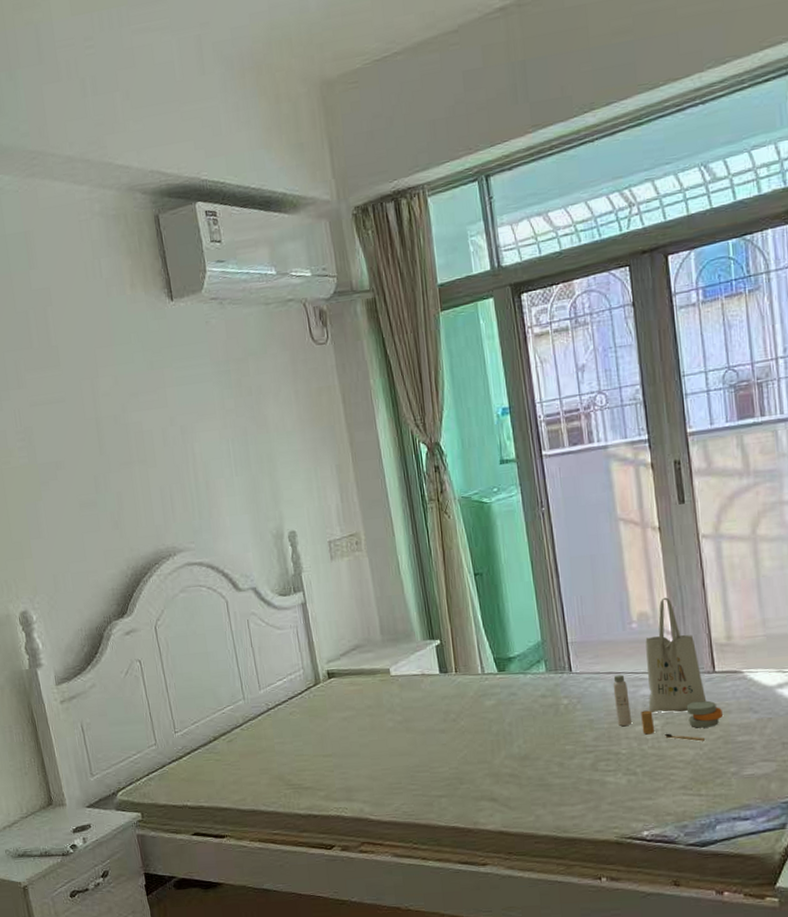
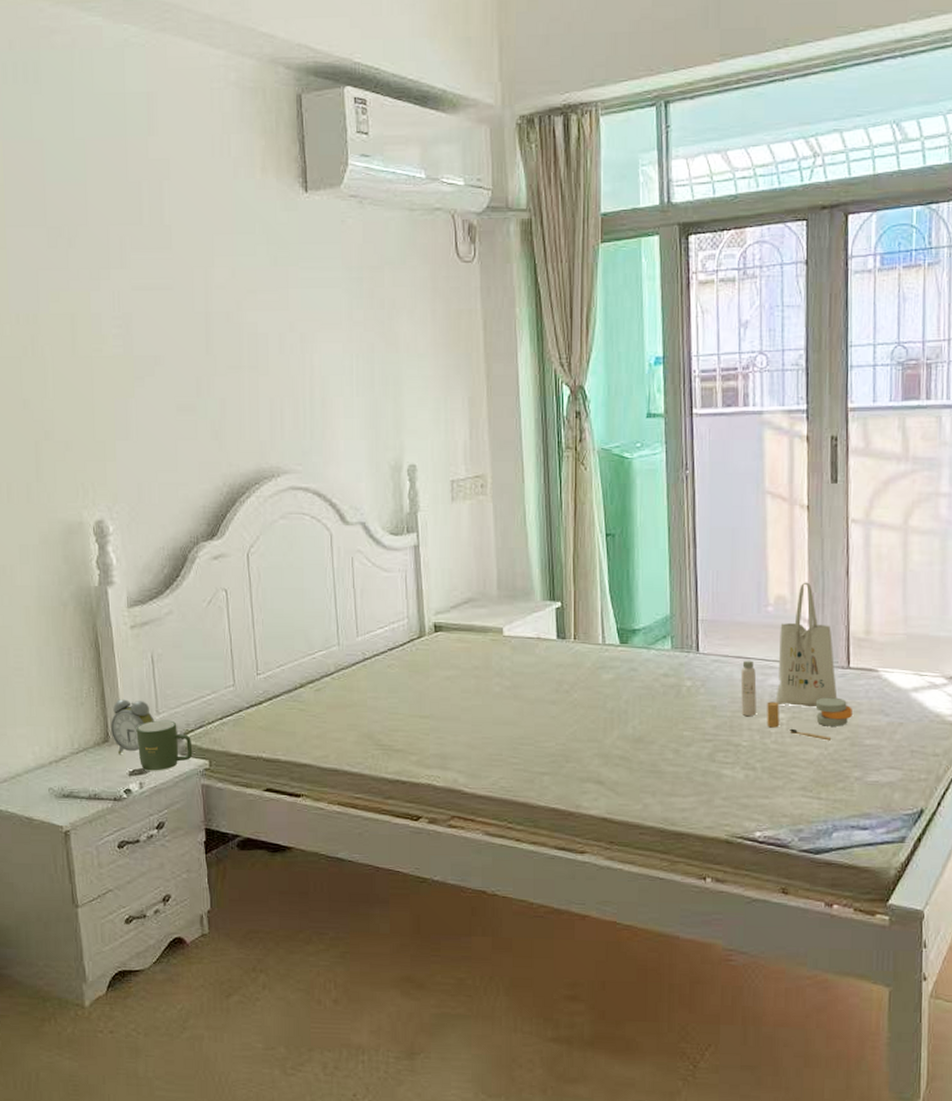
alarm clock: none [52,766,90,815] -> present [110,699,155,754]
mug: none [75,780,127,828] -> present [136,720,193,772]

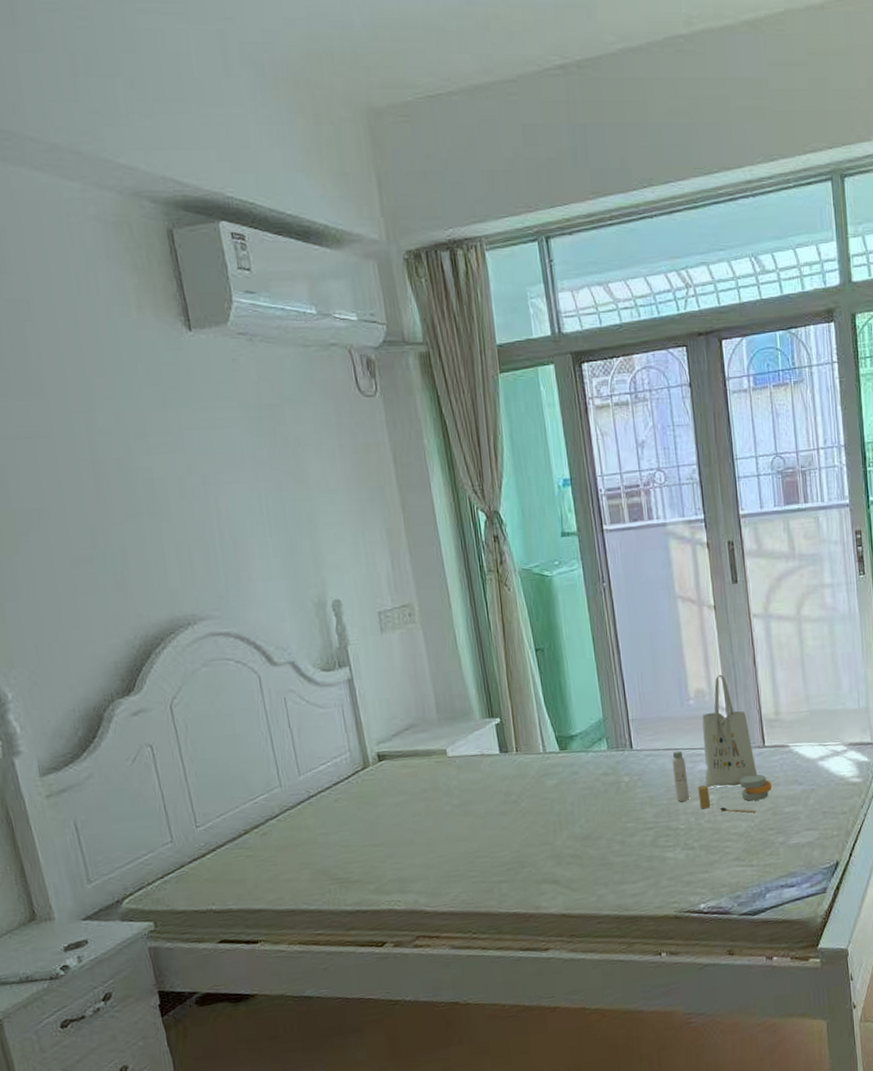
alarm clock: present [110,699,155,754] -> none [35,871,87,931]
mug: present [136,720,193,772] -> none [66,887,135,945]

